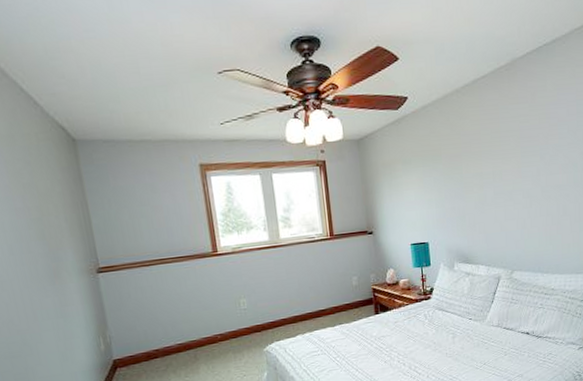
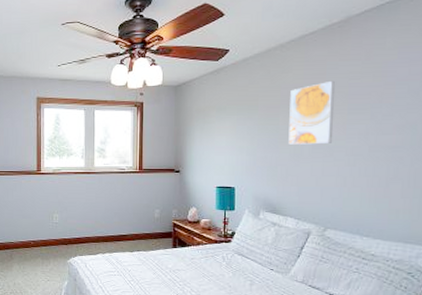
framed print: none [469,124,510,193] -> present [288,80,335,145]

